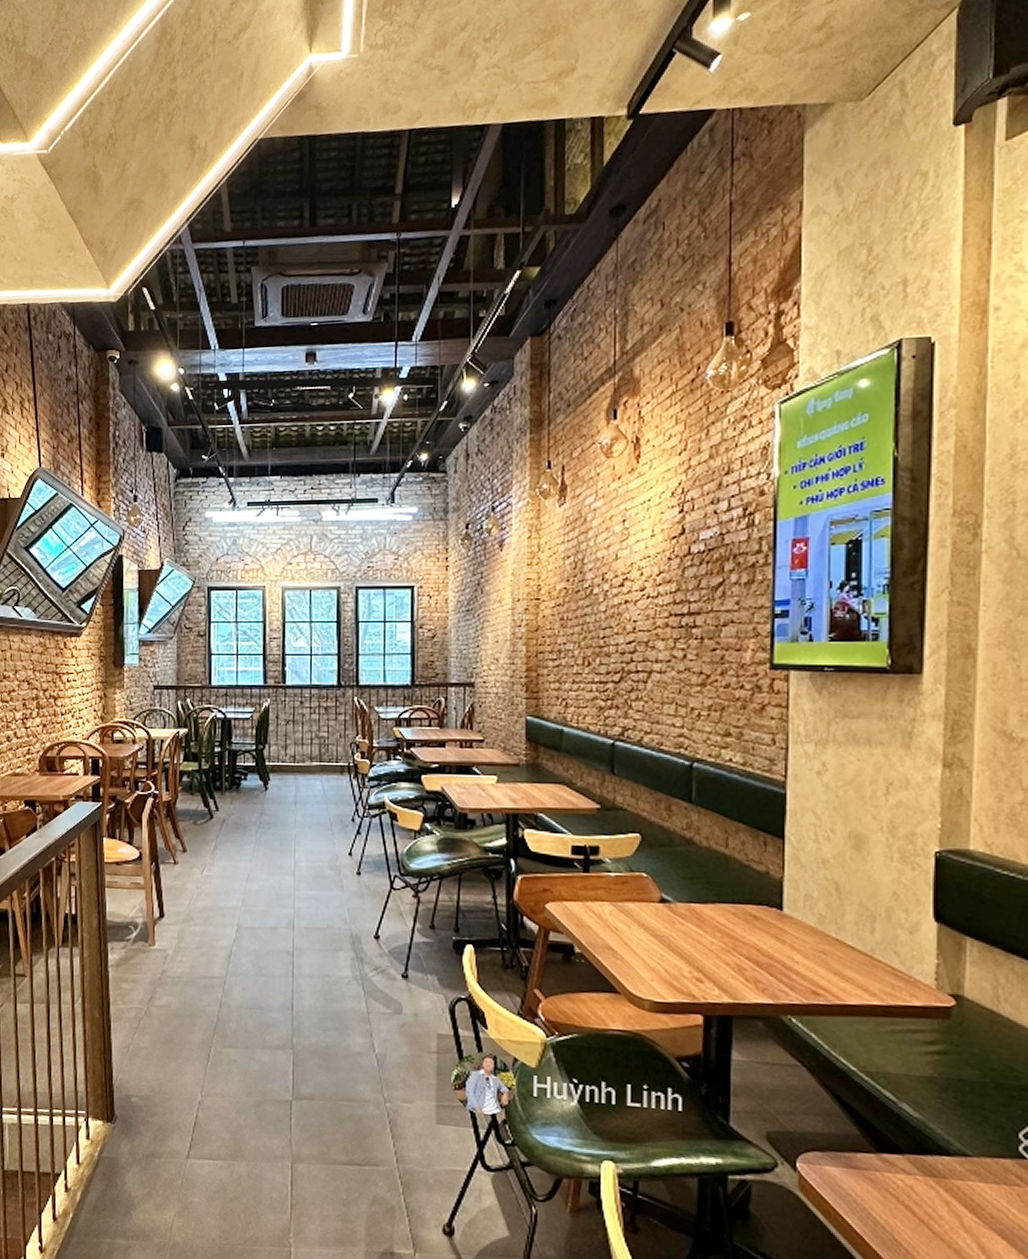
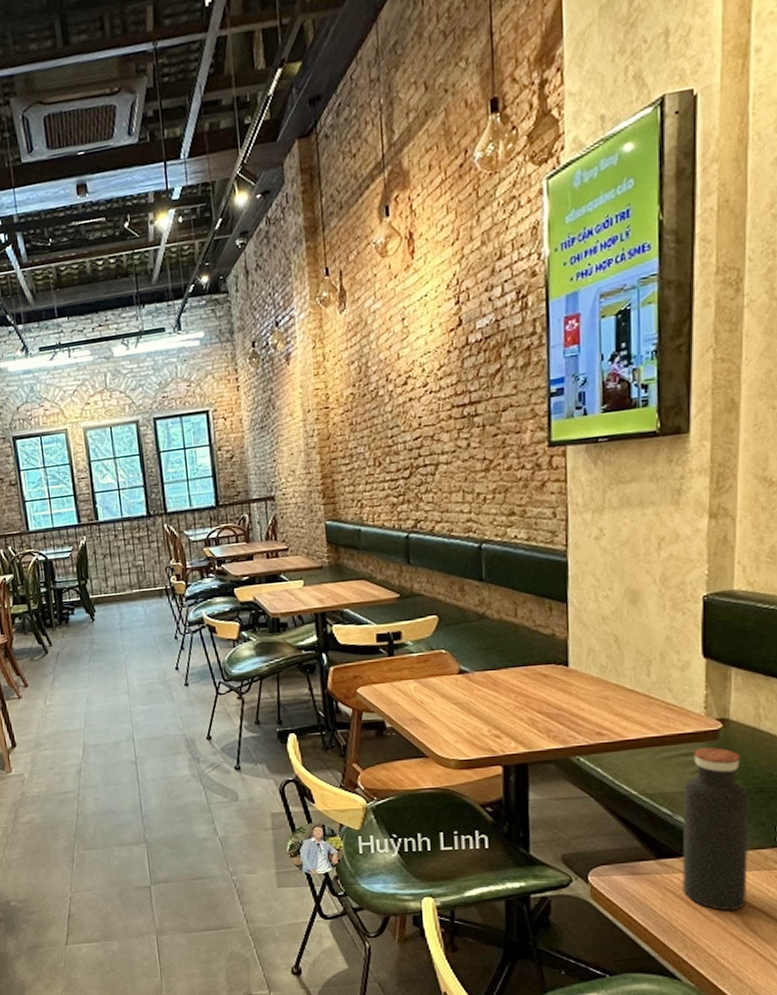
water bottle: none [907,1026,986,1231] -> present [682,747,749,911]

